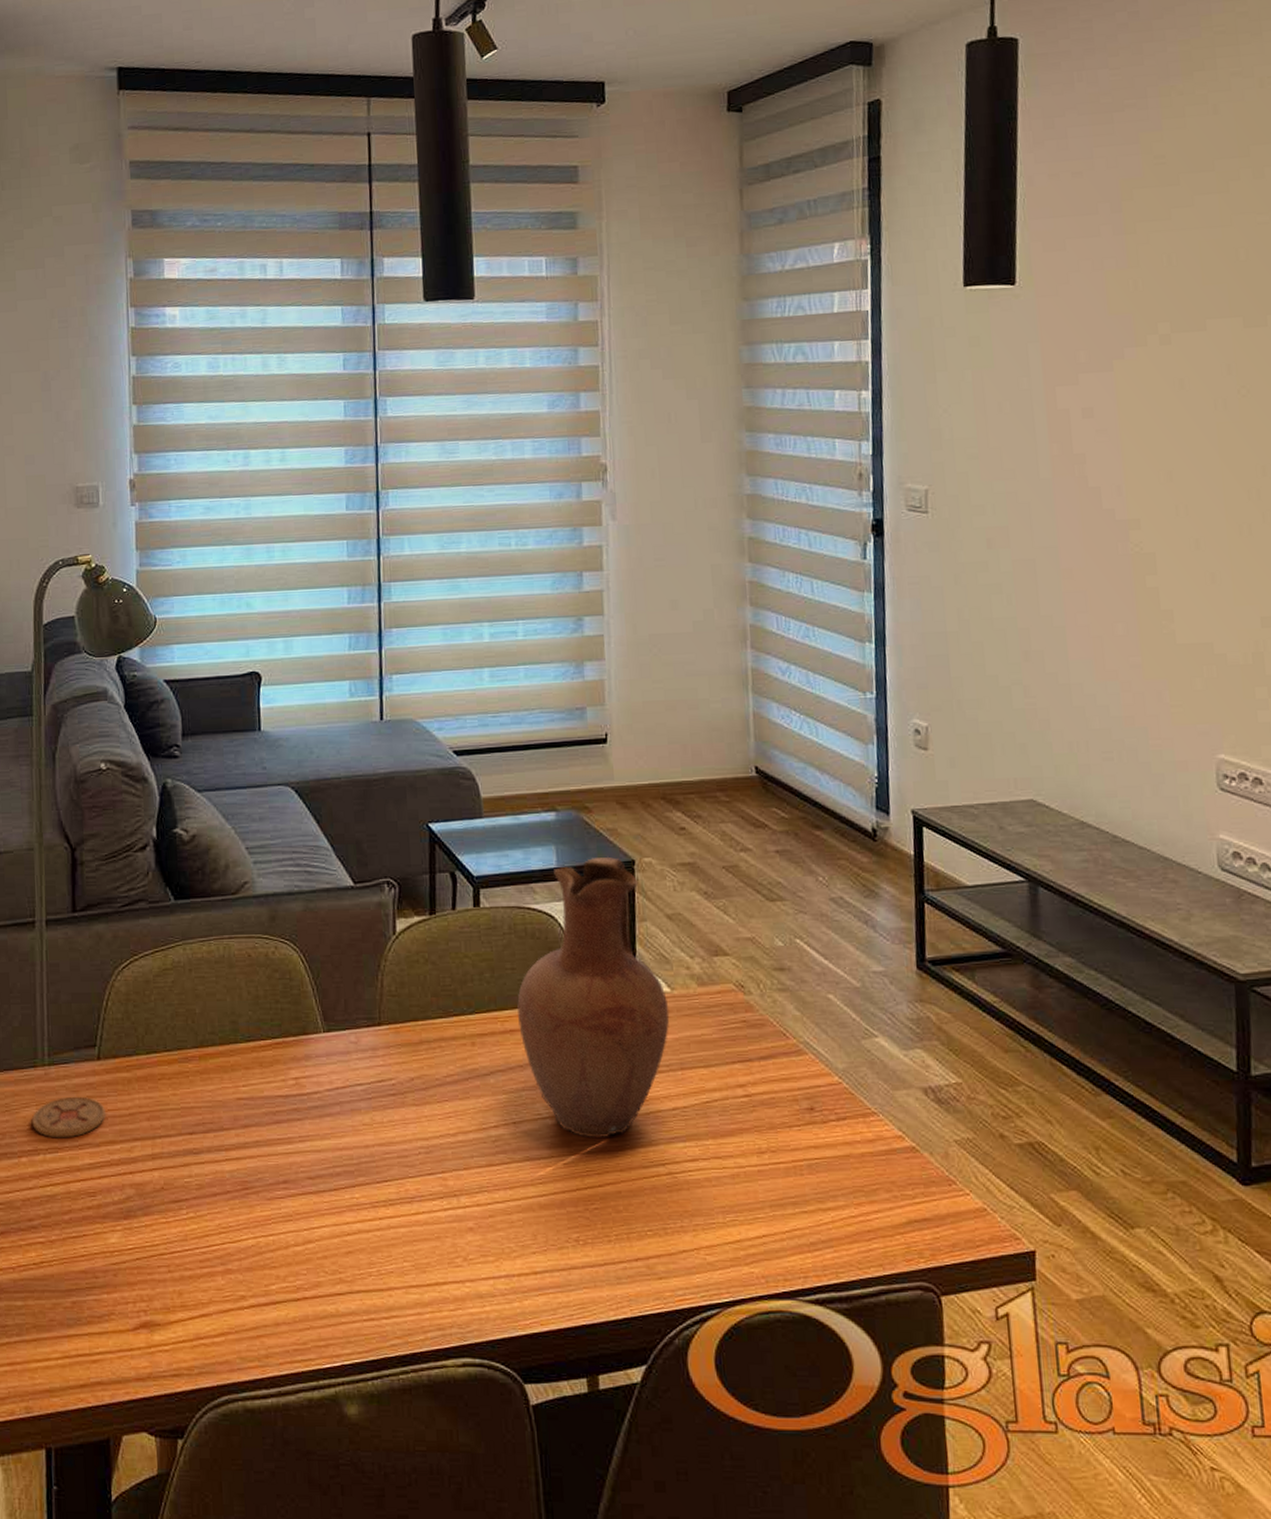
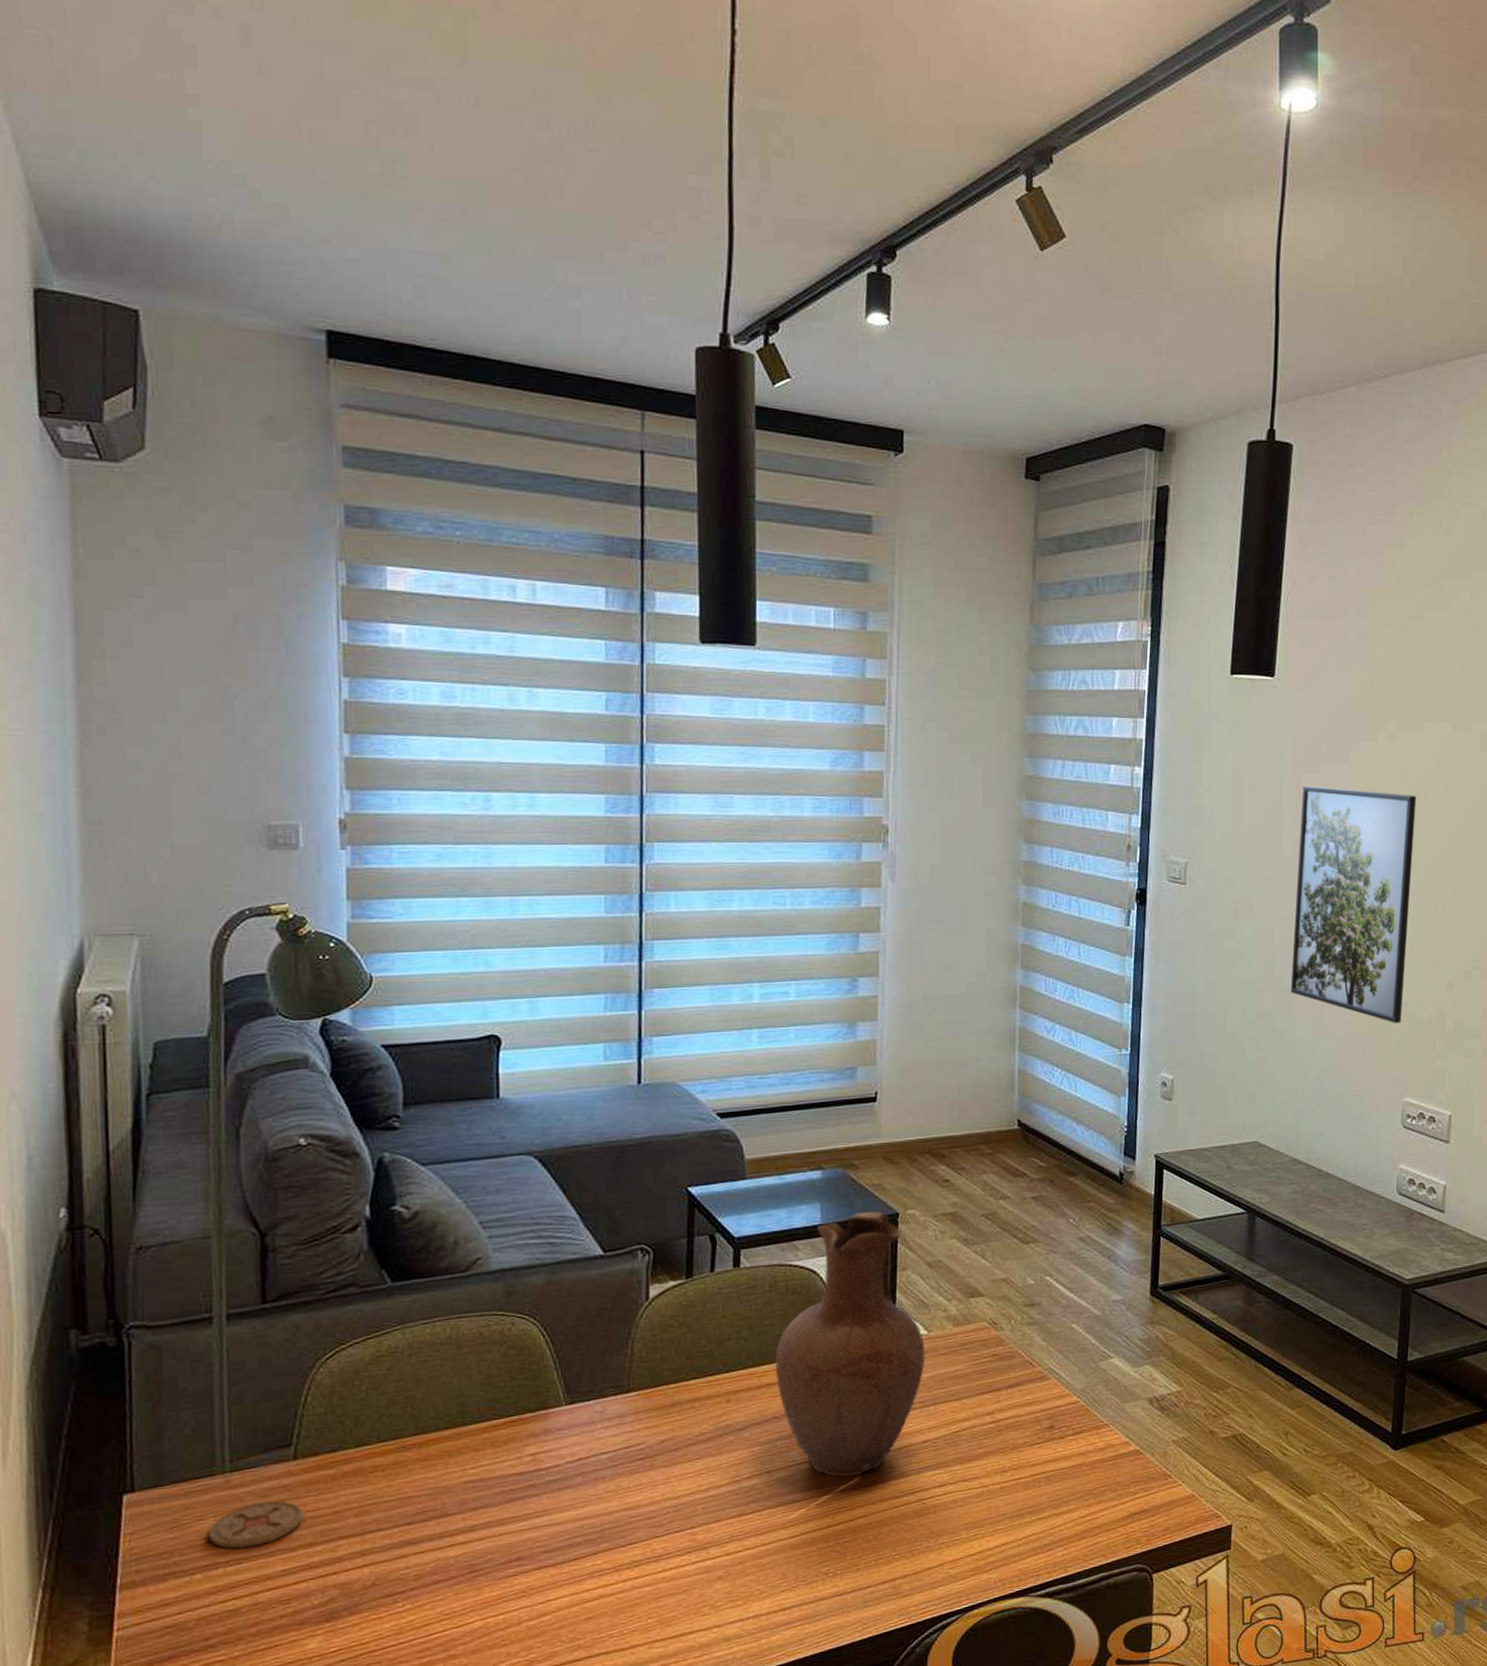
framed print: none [1058,399,1207,666] -> present [1290,786,1416,1023]

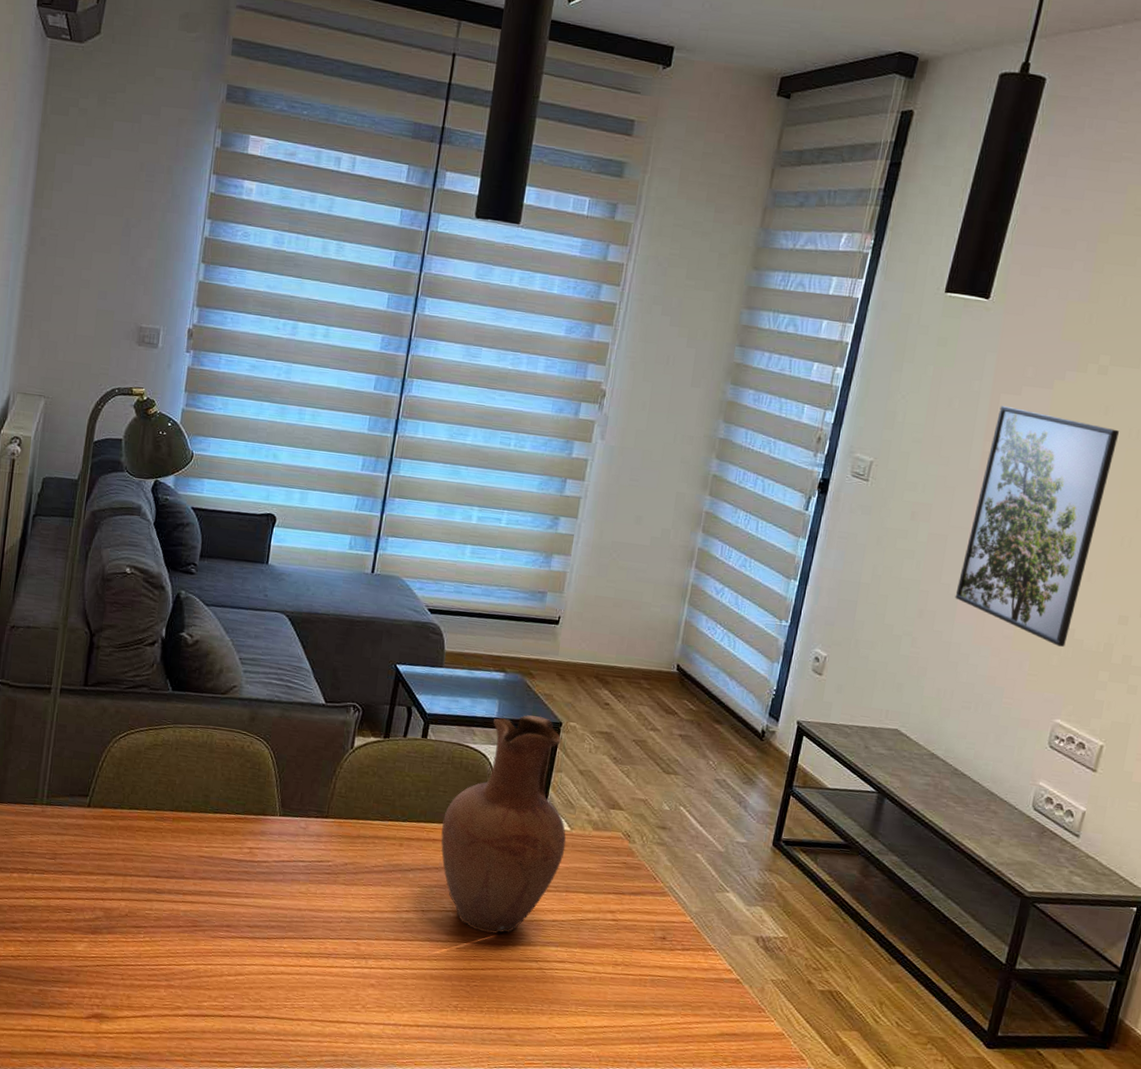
coaster: present [207,1500,305,1549] -> none [25,831,89,865]

